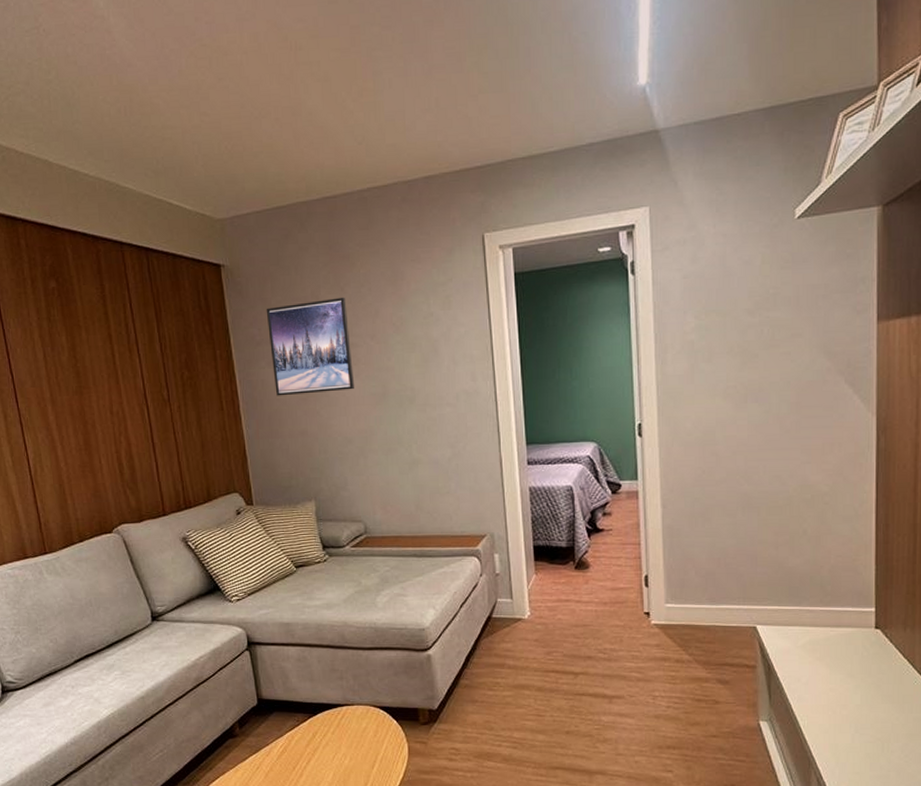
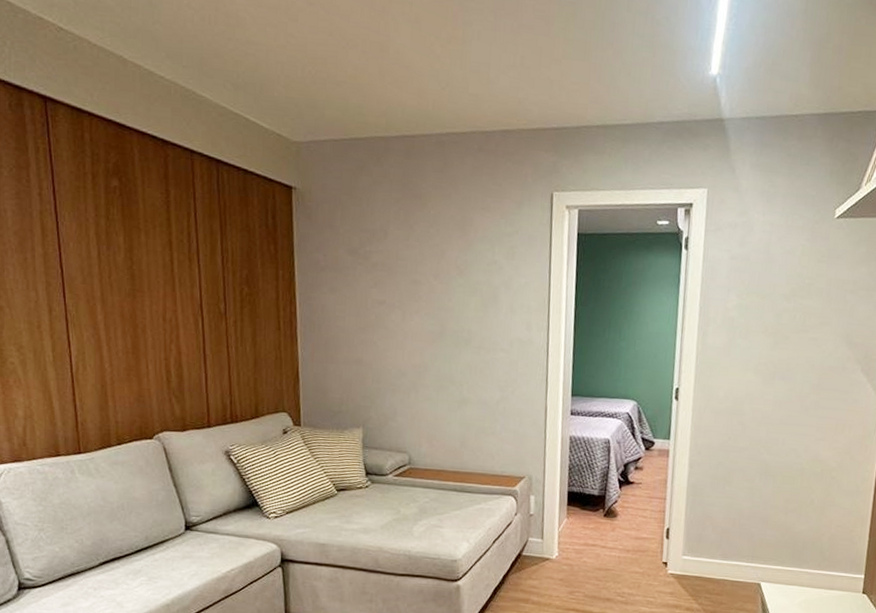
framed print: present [266,297,354,396] -> none [333,234,414,325]

